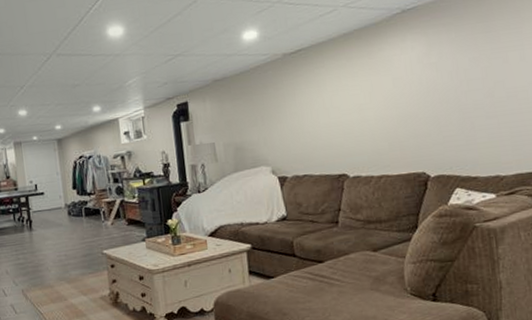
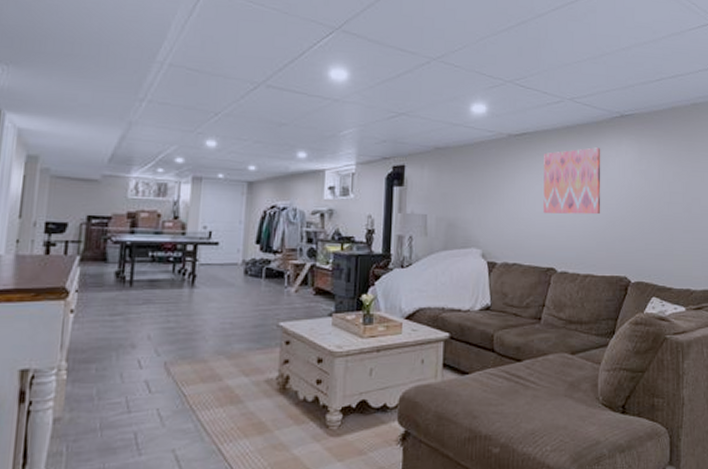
wall art: none [322,49,390,123] -> present [543,147,601,215]

